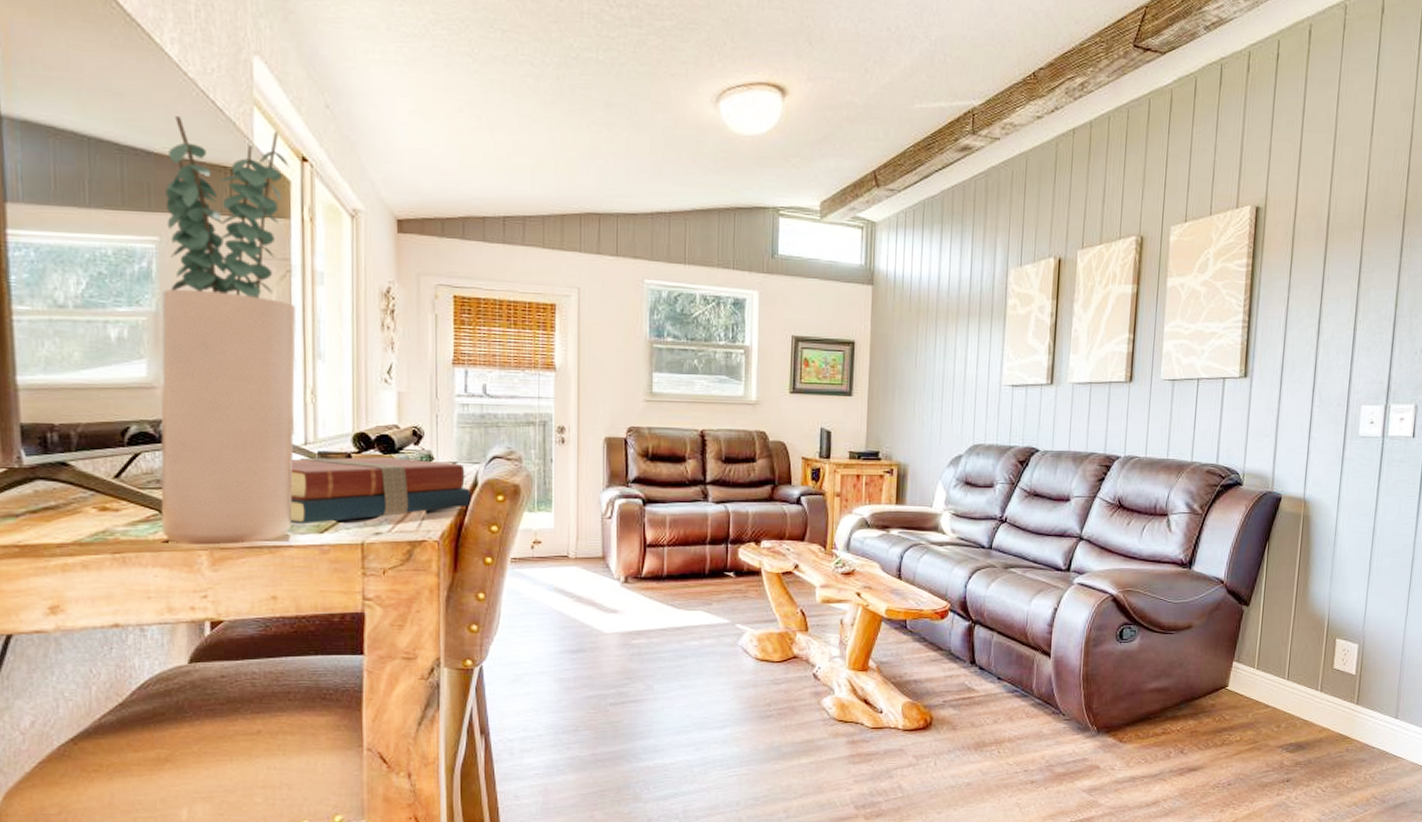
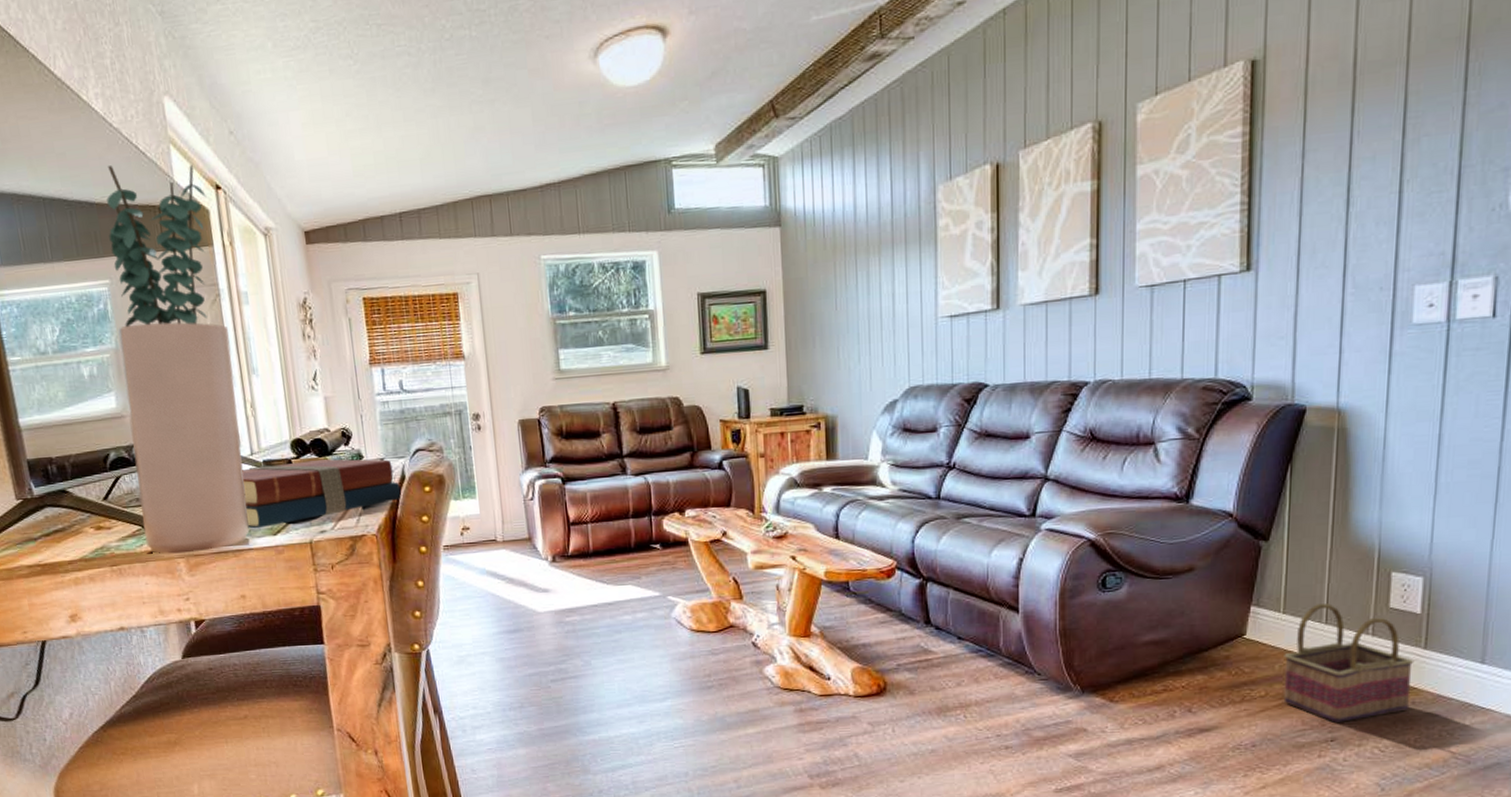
basket: none [1253,663,1349,765] -> present [1283,603,1414,723]

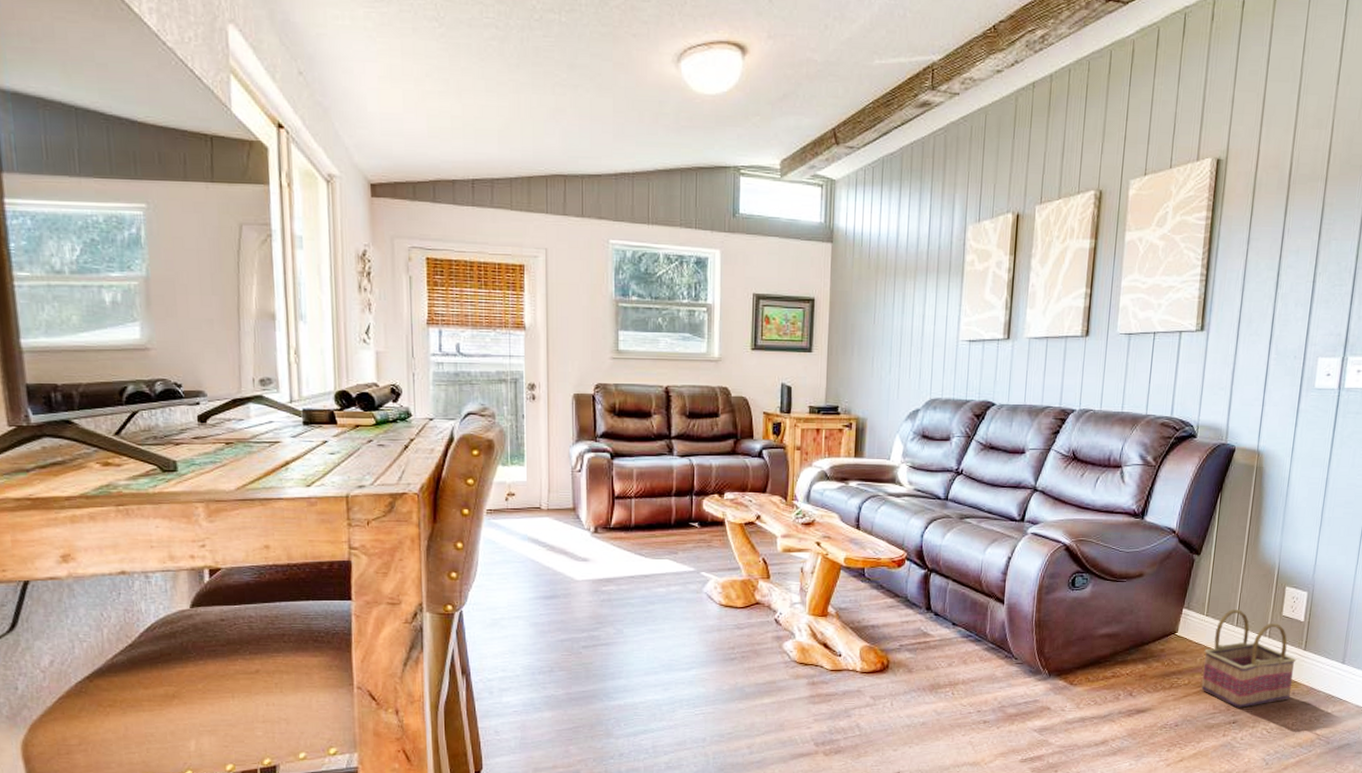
vase: present [106,165,250,555] -> none [150,86,281,498]
books: present [242,458,401,529] -> none [278,413,448,478]

